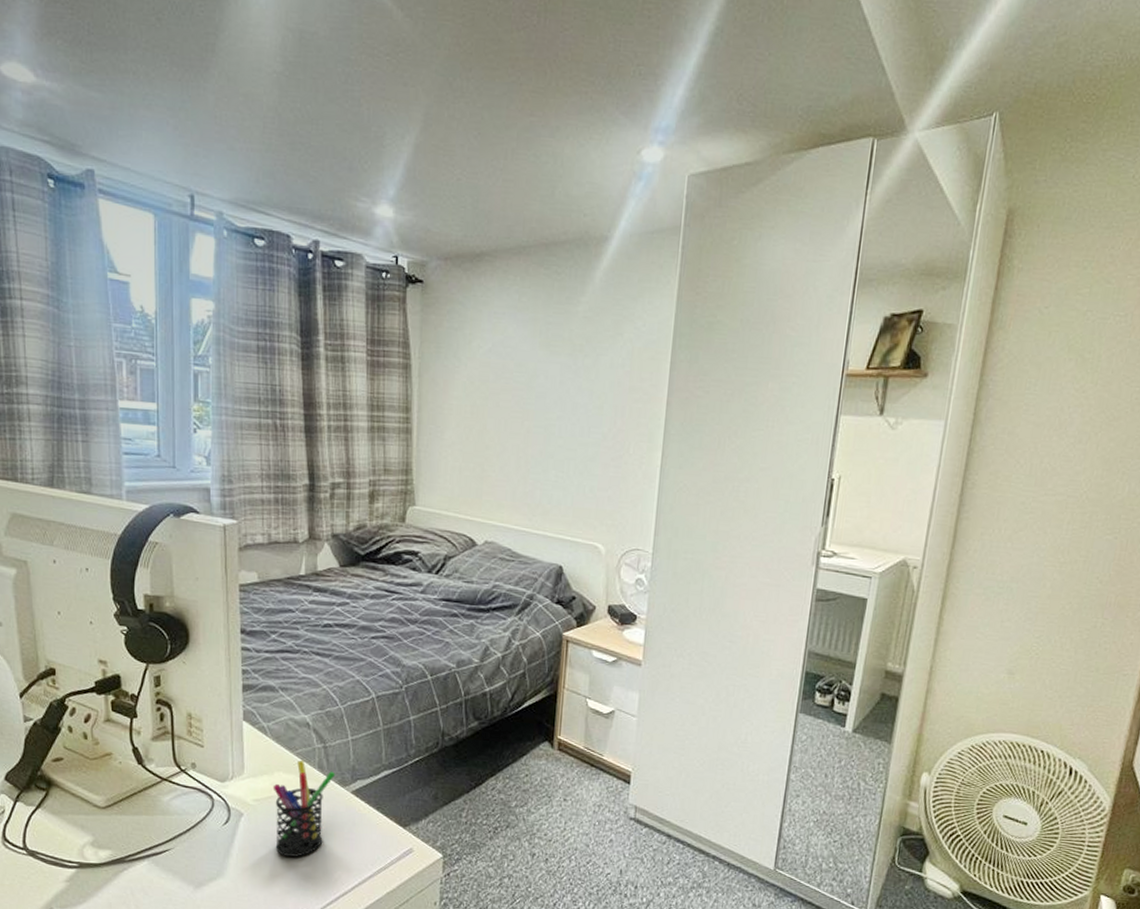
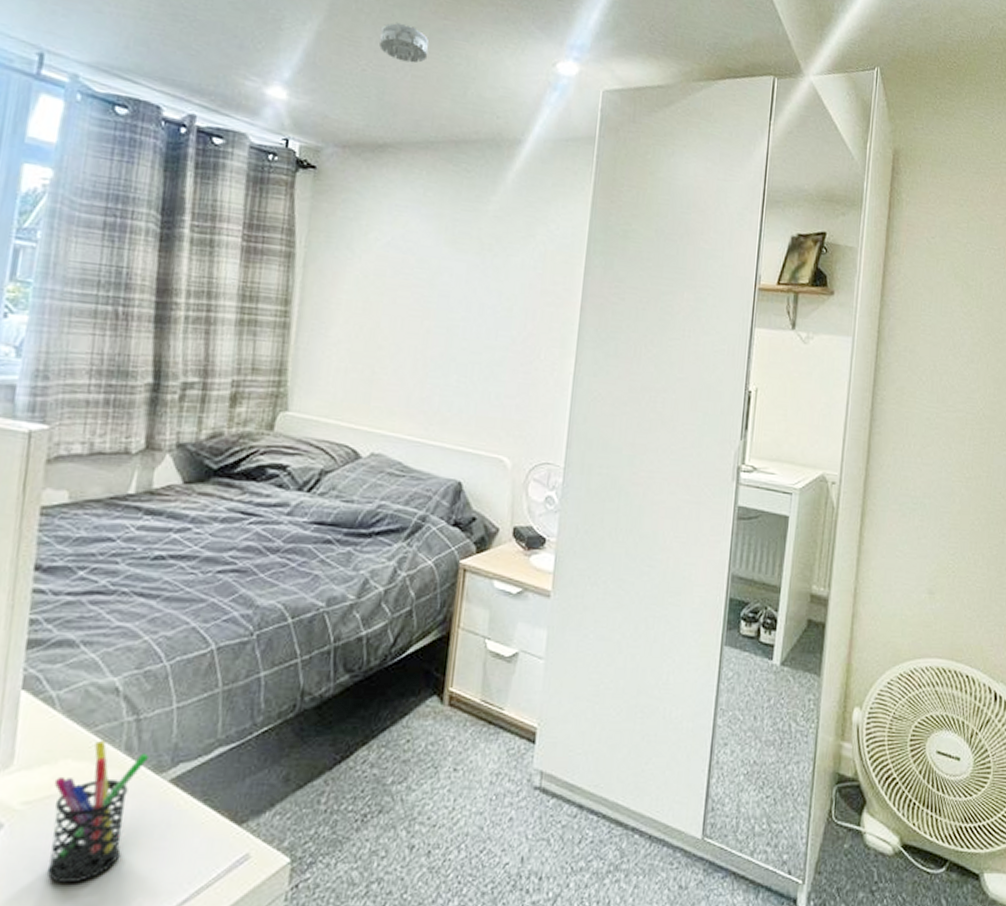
smoke detector: none [470,125,518,167] -> present [378,22,430,64]

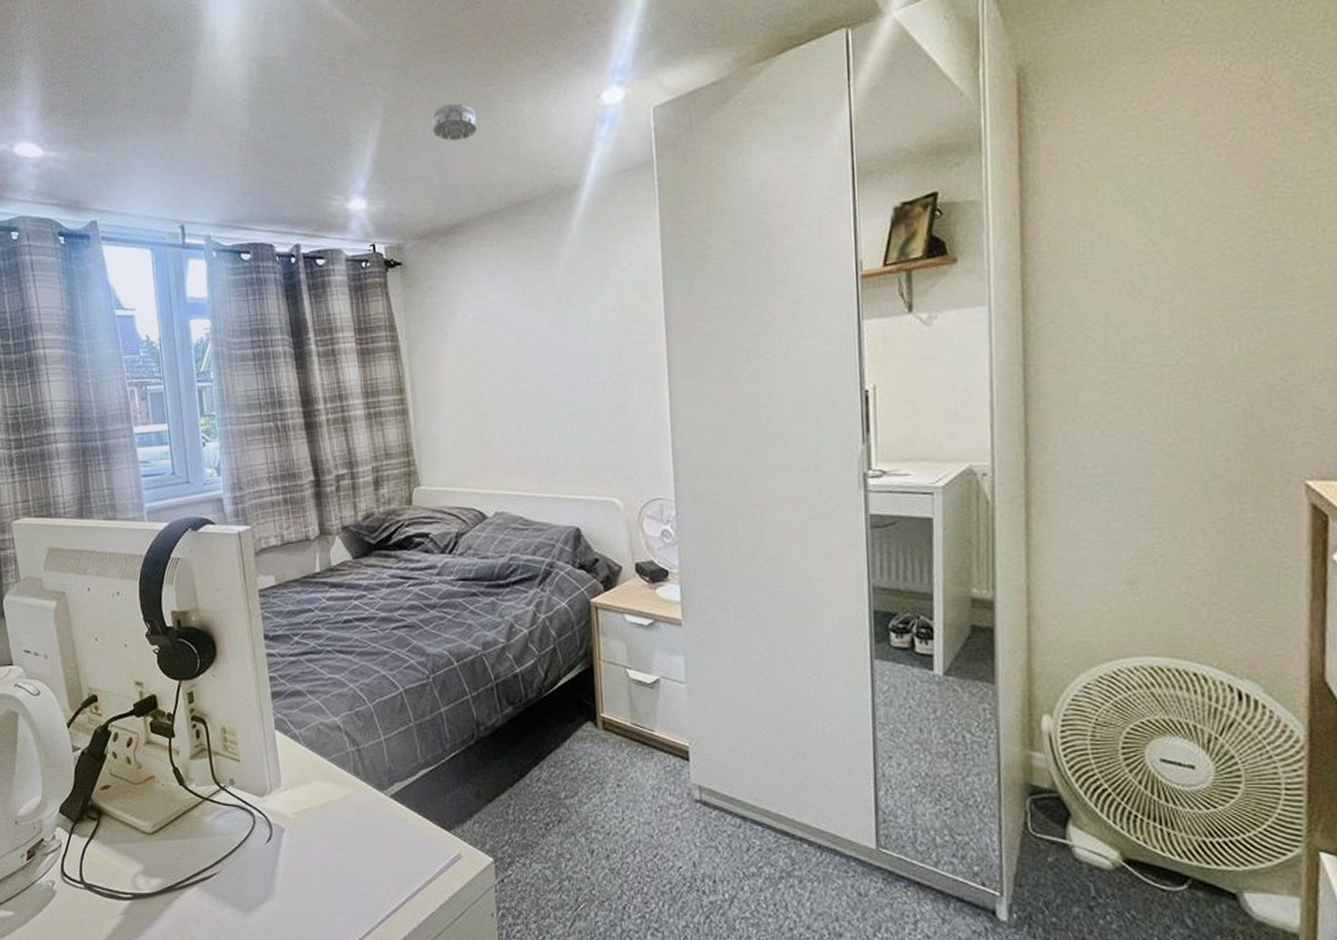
pen holder: present [46,739,150,883] -> none [311,766,373,872]

